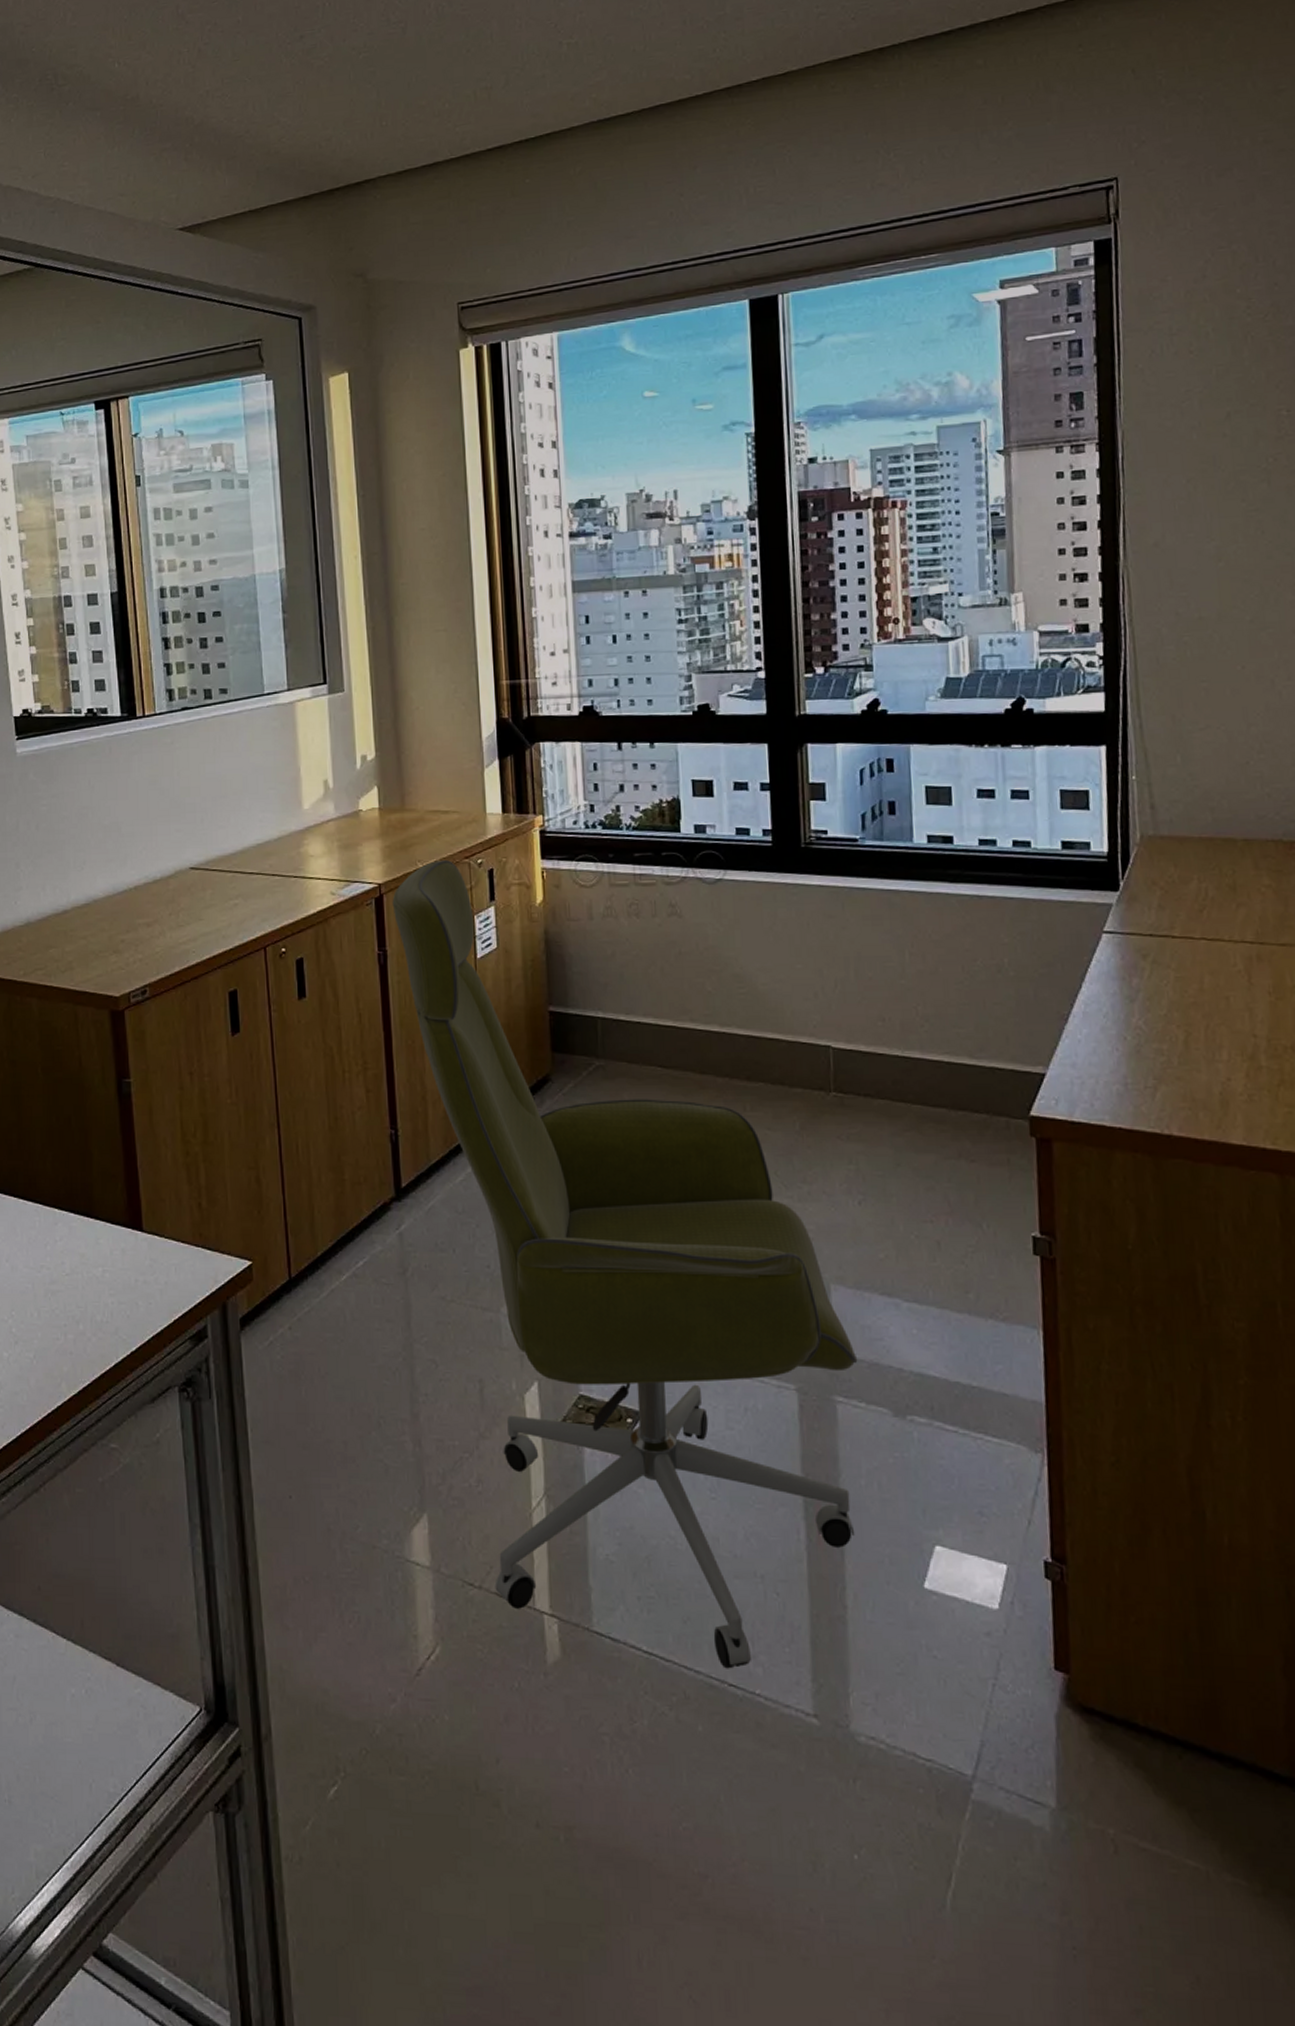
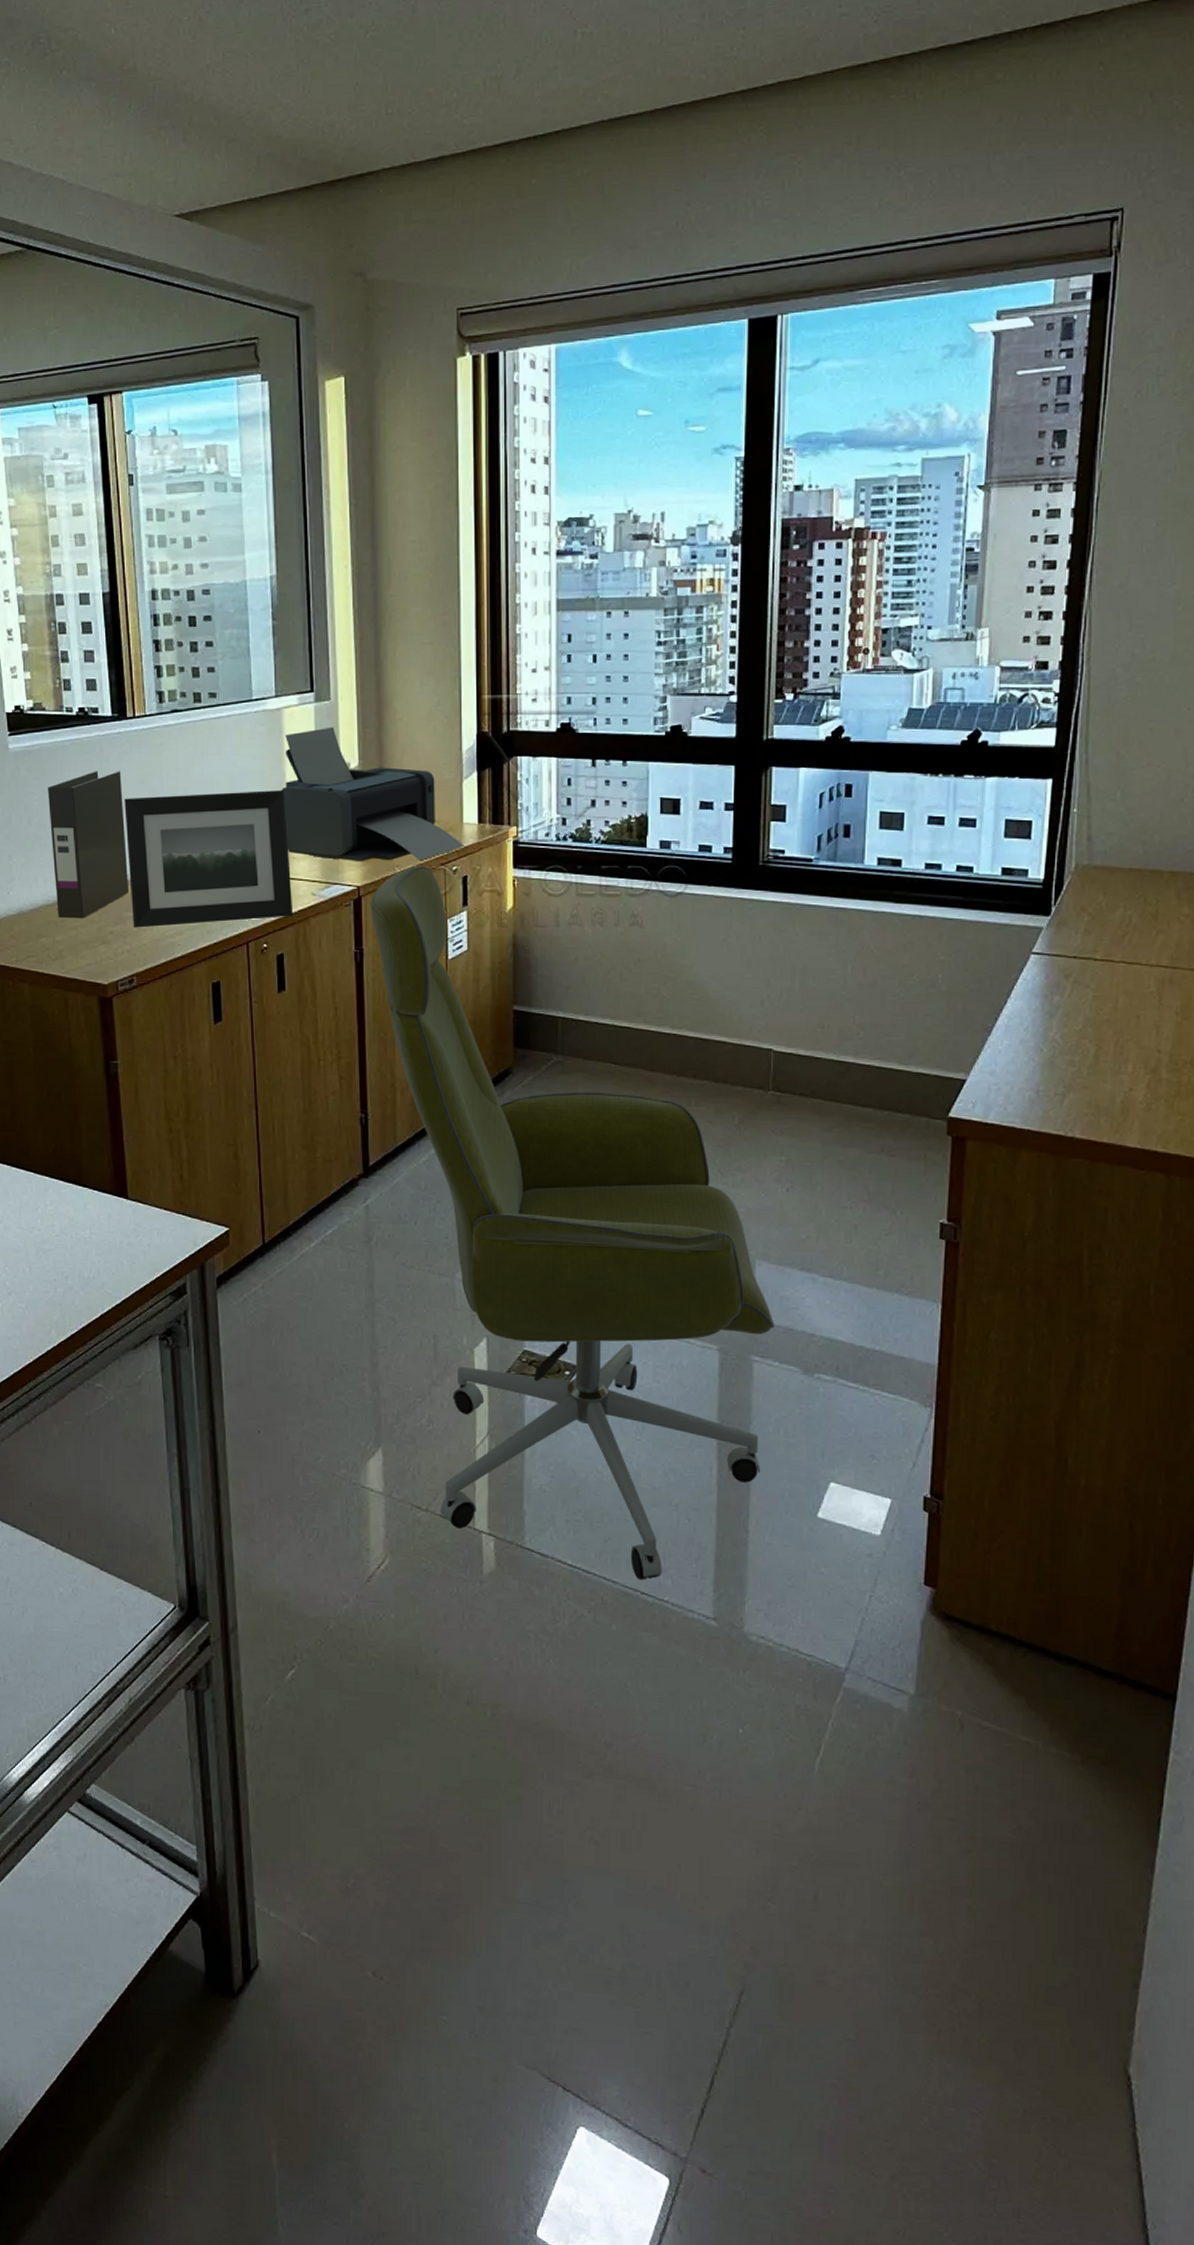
binder: none [55,772,141,928] -> present [47,771,130,919]
picture frame: none [135,786,313,936] -> present [124,790,294,928]
printer: none [296,718,489,858] -> present [281,726,464,862]

